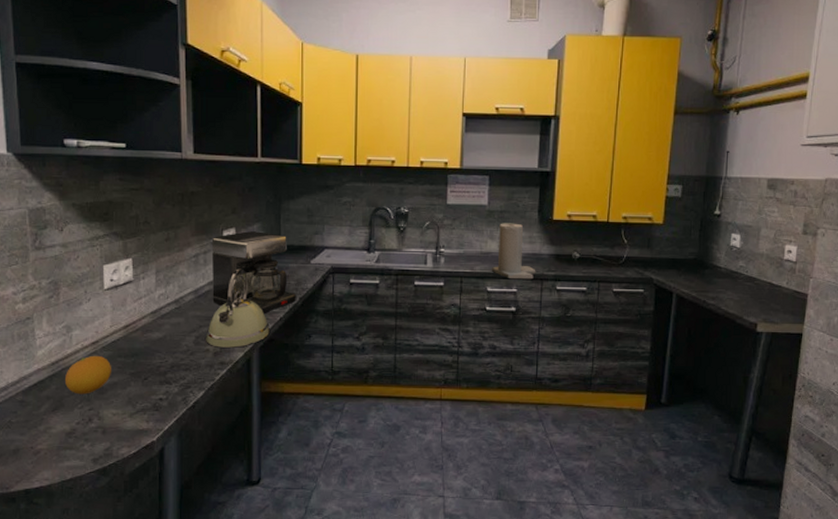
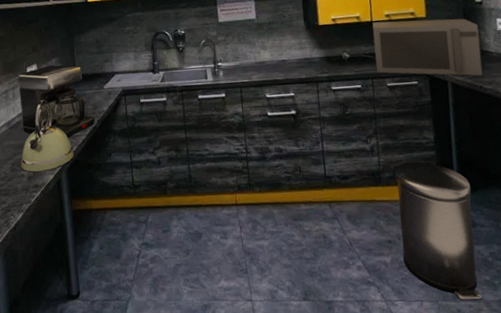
paper towel: present [491,223,536,280] -> none [267,32,310,84]
pedal bin: none [601,370,677,508] -> present [394,161,482,301]
microwave: none [604,223,713,290] -> present [372,18,483,76]

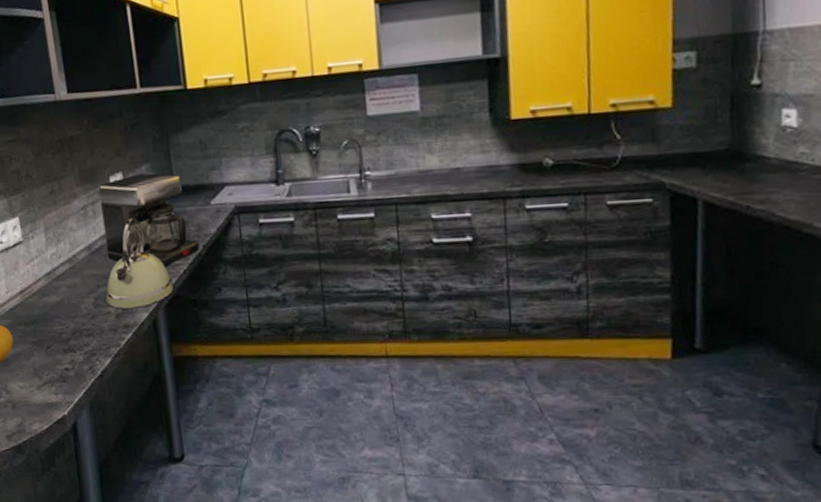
microwave: present [372,18,483,76] -> none [590,108,753,192]
pedal bin: present [394,161,482,301] -> none [609,308,722,489]

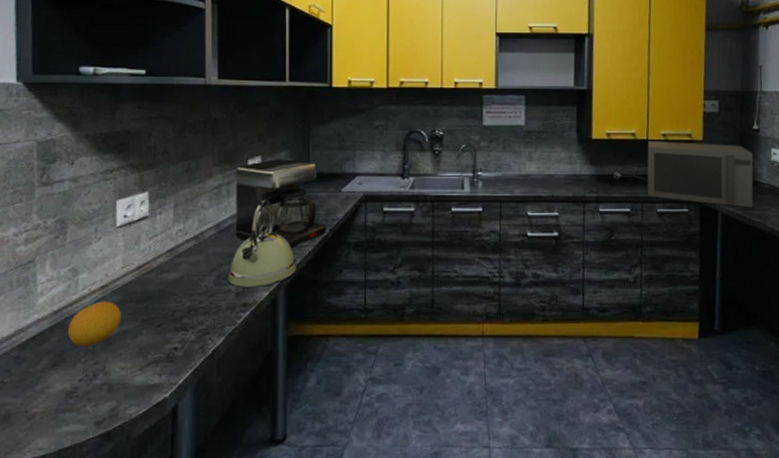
microwave: none [590,108,753,192] -> present [647,141,754,208]

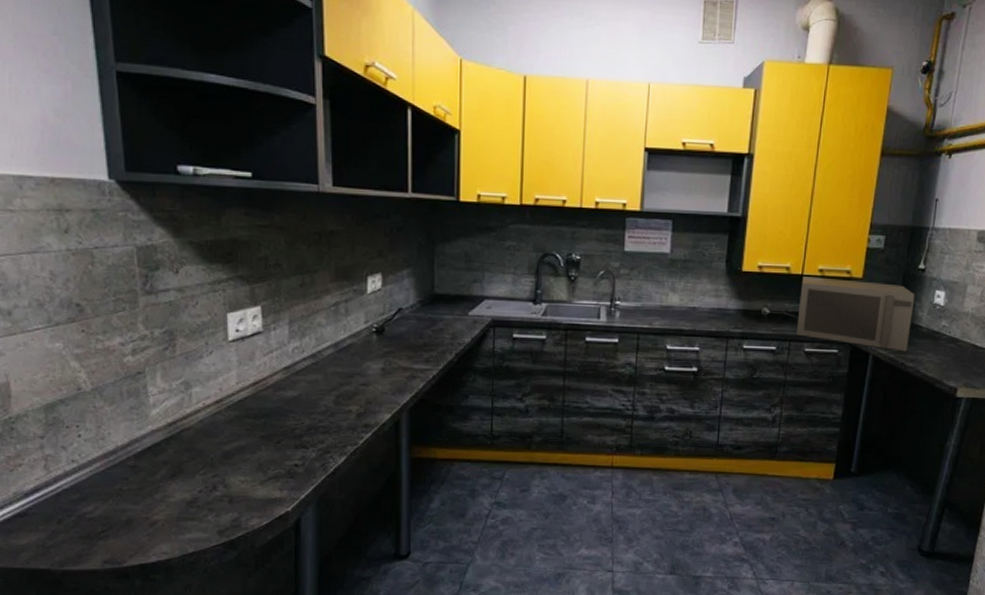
fruit: present [67,301,122,347] -> none [183,415,240,459]
kettle: present [227,199,297,289] -> none [348,320,421,410]
coffee maker: present [235,159,326,248] -> none [355,277,452,371]

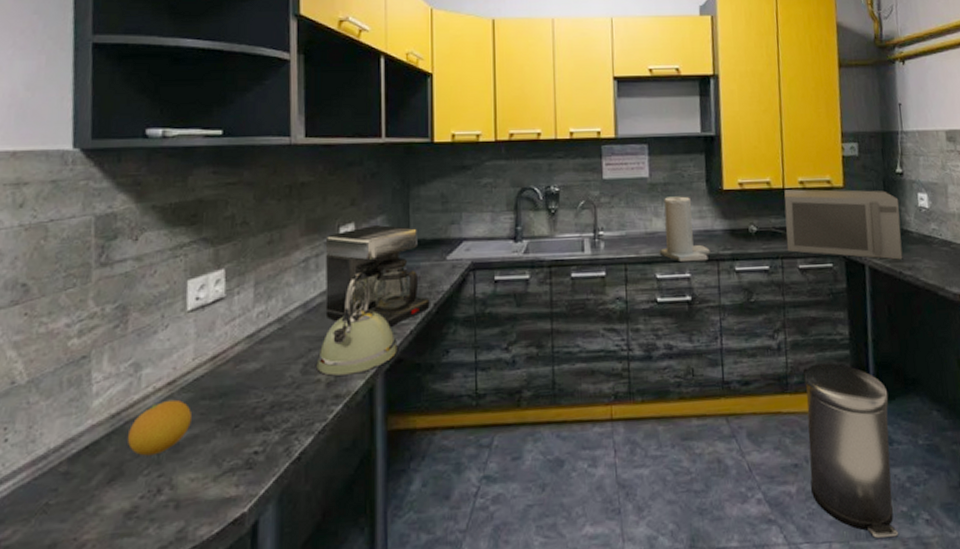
fruit: none [183,415,240,459] -> present [127,399,193,456]
kettle: none [348,320,421,410] -> present [316,272,397,377]
coffee maker: none [355,277,452,371] -> present [325,225,430,327]
paper towel: none [671,273,721,337] -> present [659,196,711,262]
pedal bin: none [783,437,868,582] -> present [803,363,898,539]

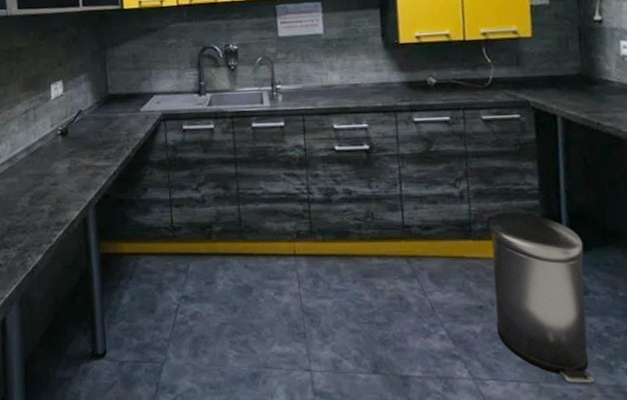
kettle: present [316,272,397,377] -> none [40,122,104,208]
coffee maker: present [325,225,430,327] -> none [41,82,129,168]
paper towel: present [659,196,711,262] -> none [335,50,388,113]
microwave: present [784,189,903,260] -> none [465,39,601,111]

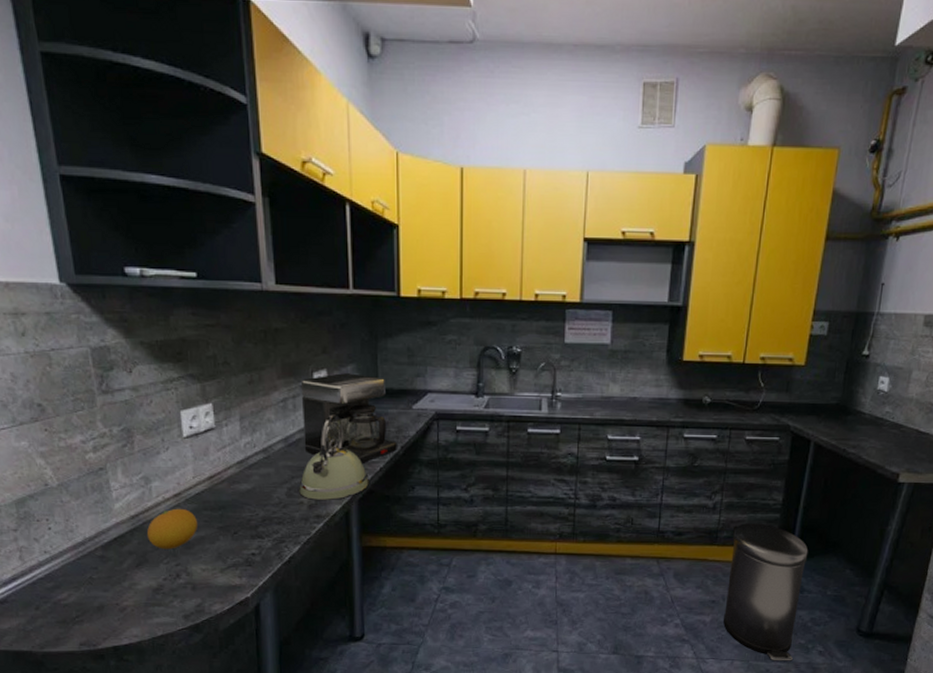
kettle: none [40,122,104,208] -> present [299,414,369,501]
coffee maker: none [41,82,129,168] -> present [302,373,397,463]

